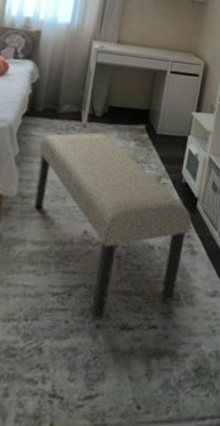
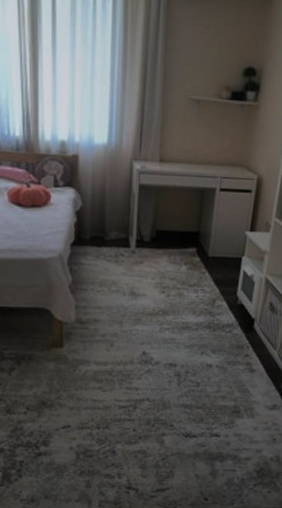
bench: present [34,133,192,320] -> none [91,258,249,428]

